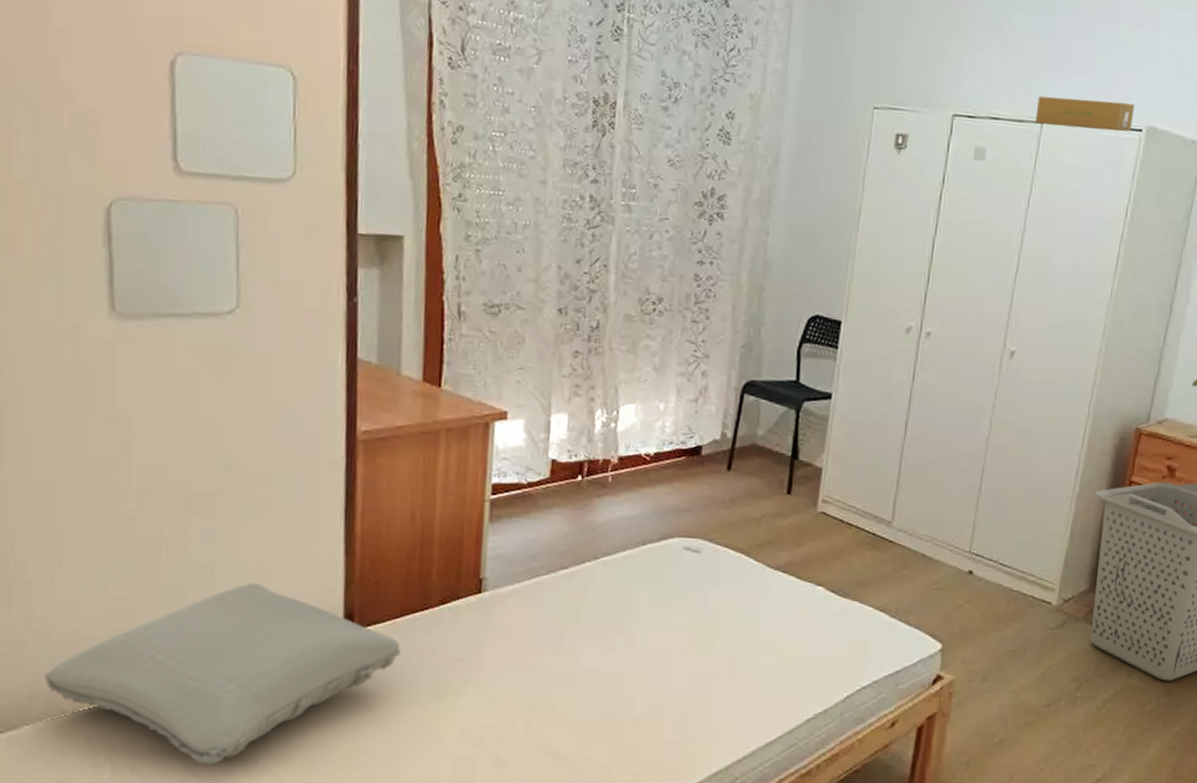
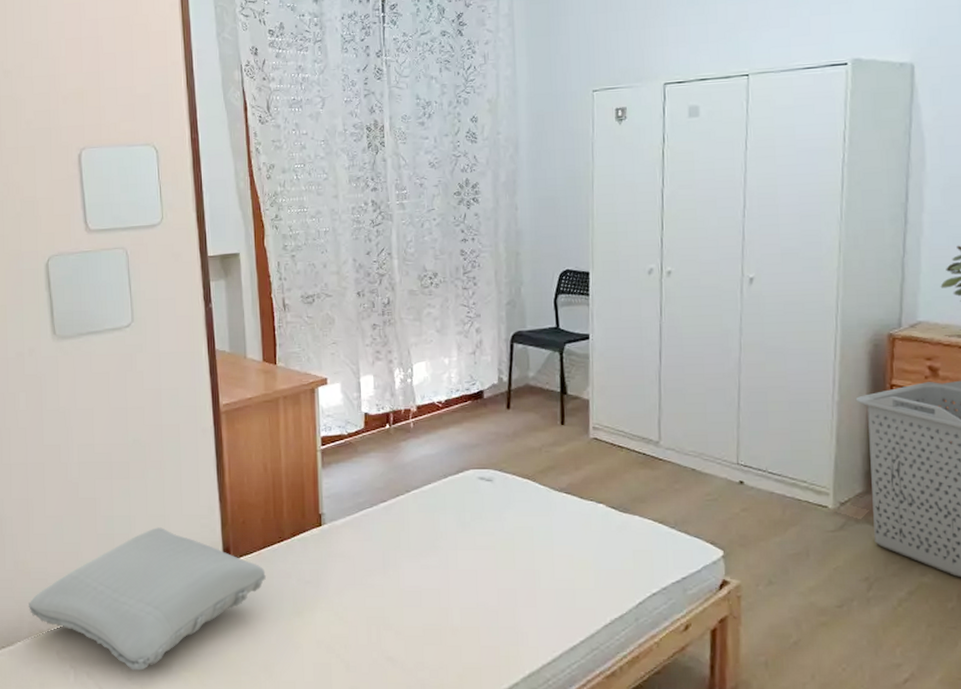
box: present [1035,96,1135,132] -> none [740,42,837,77]

